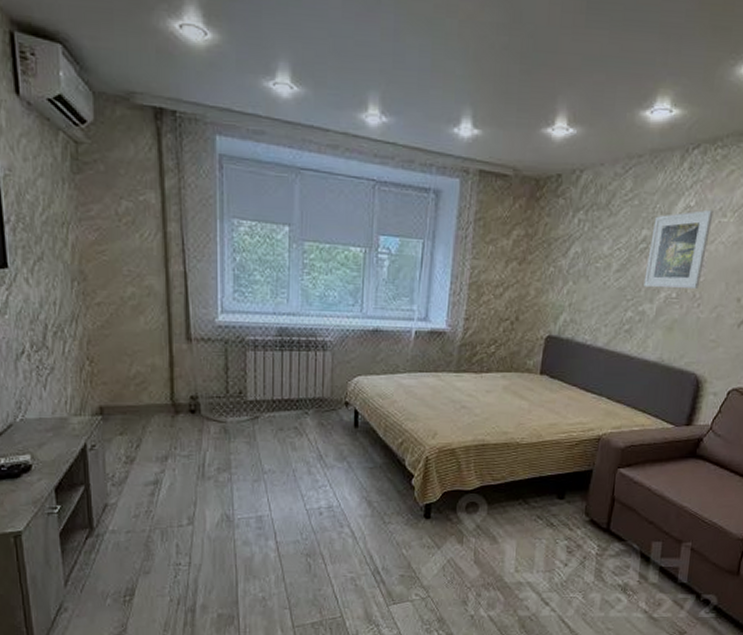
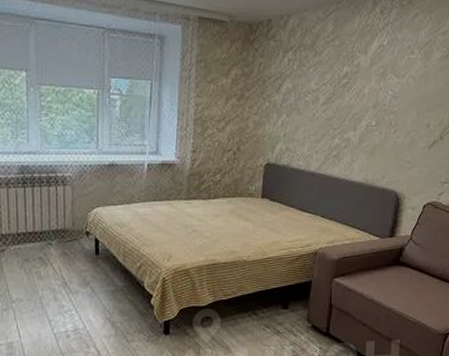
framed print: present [643,209,714,290] -> none [347,48,403,118]

